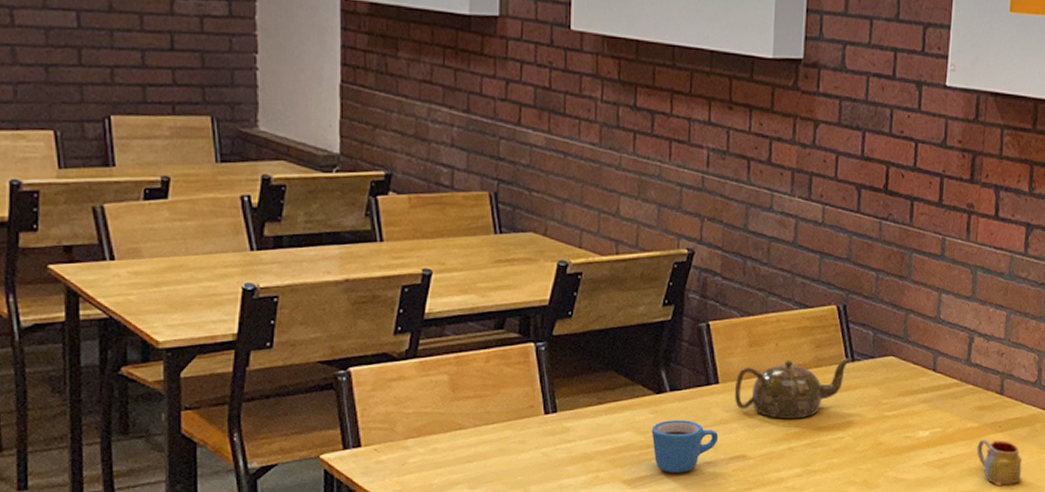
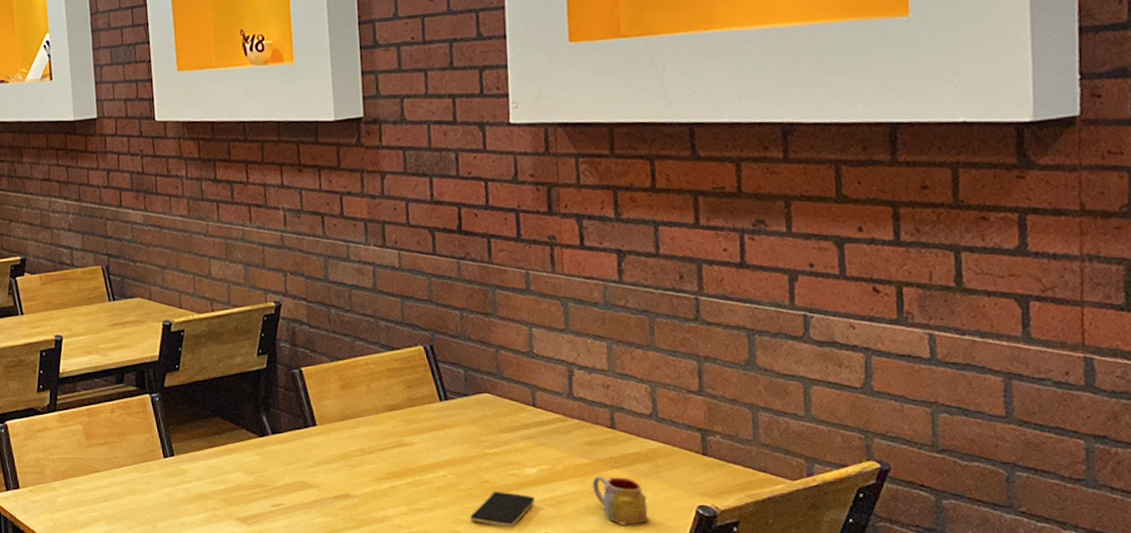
mug: present [651,420,719,473] -> none [258,461,322,511]
teapot: present [734,357,852,419] -> none [332,396,445,458]
smartphone: none [862,453,924,487] -> present [470,491,535,526]

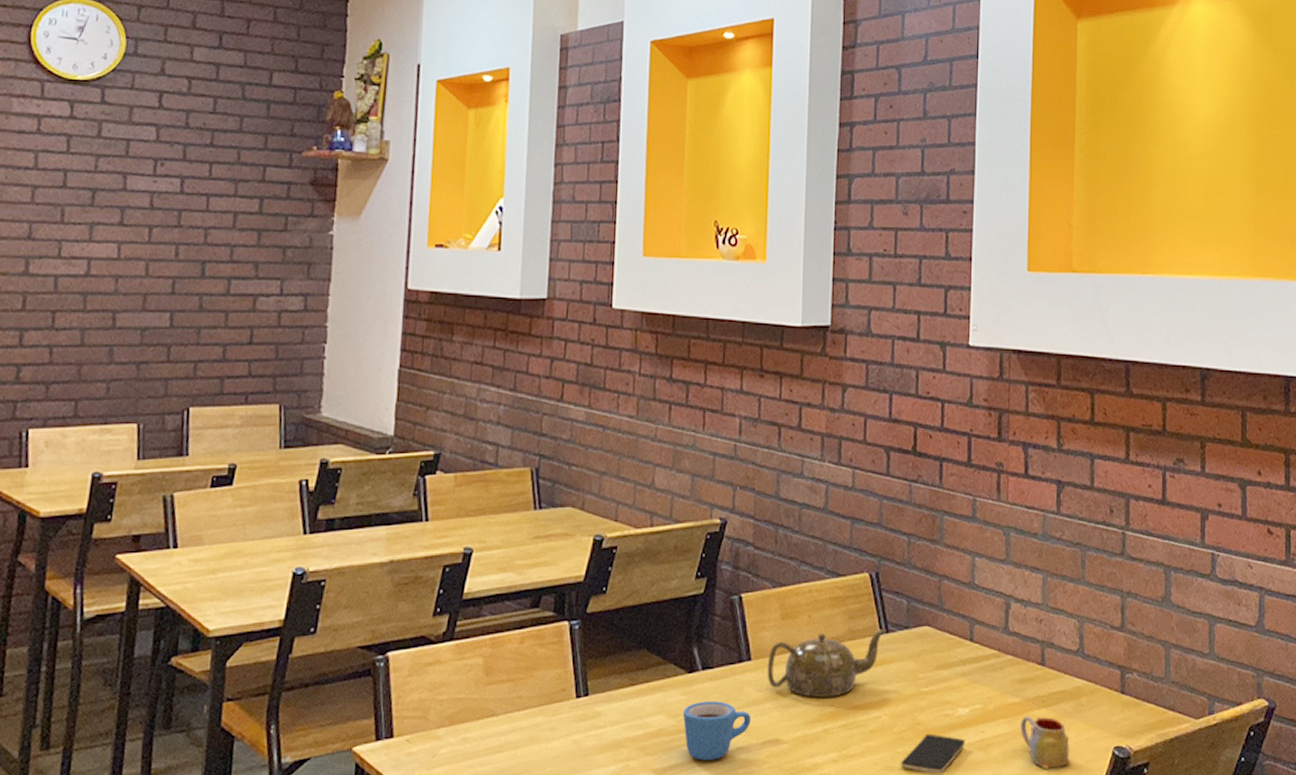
mug: none [258,461,322,511] -> present [682,701,751,761]
teapot: none [332,396,445,458] -> present [767,628,886,697]

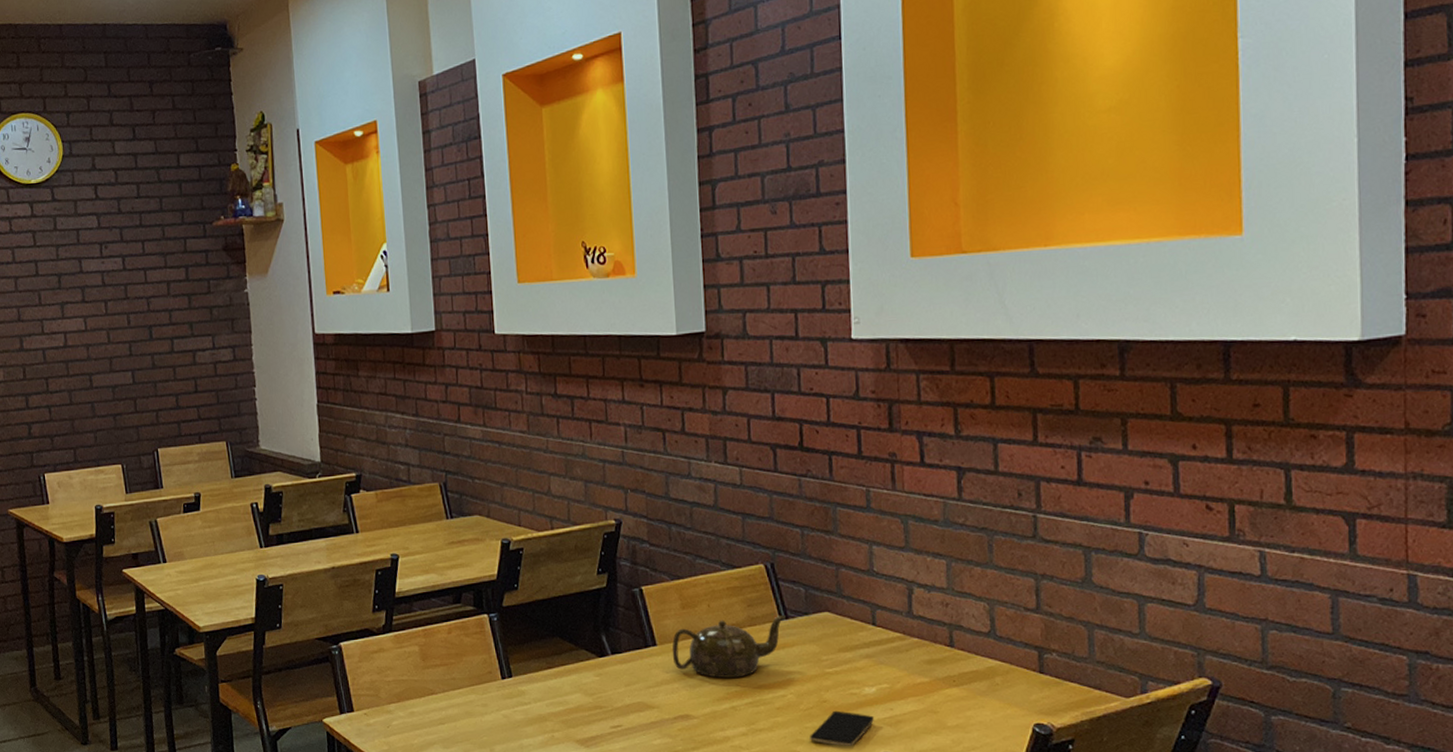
mug: present [682,701,751,761] -> none [597,682,662,733]
mug: present [1020,716,1071,769] -> none [931,695,987,744]

